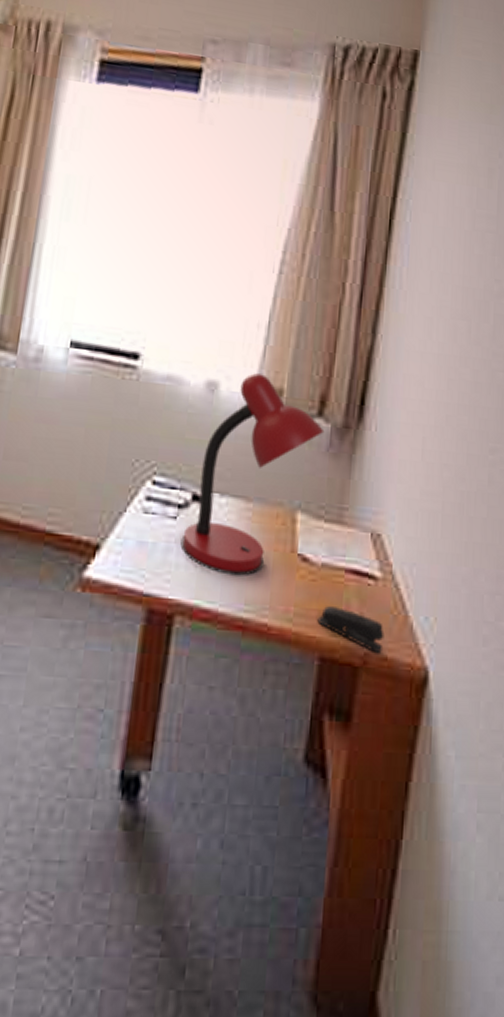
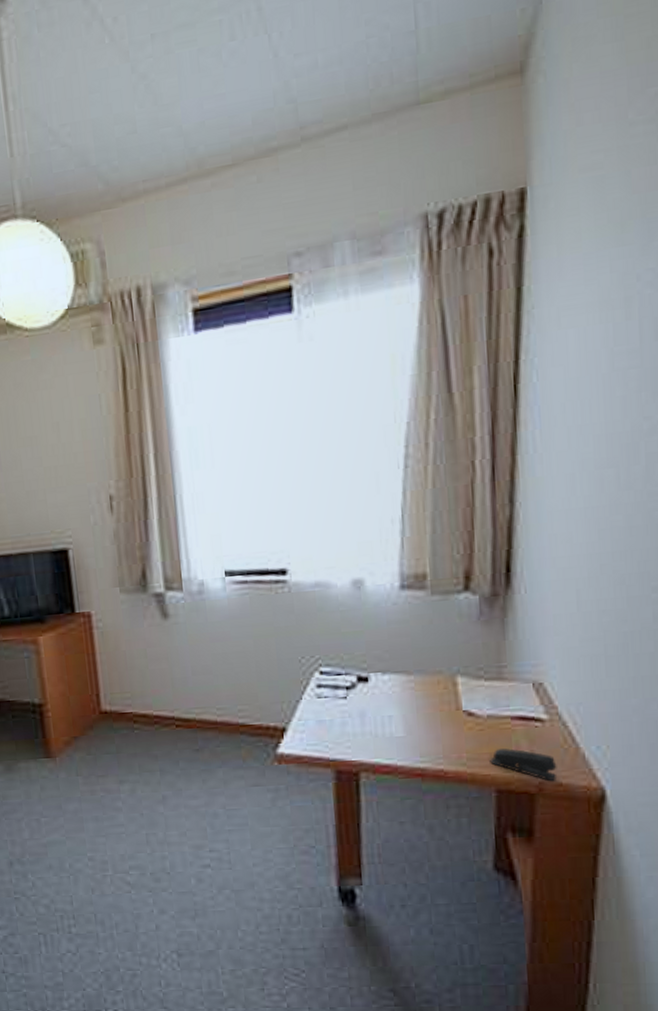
desk lamp: present [180,373,325,576] -> none [354,564,473,736]

